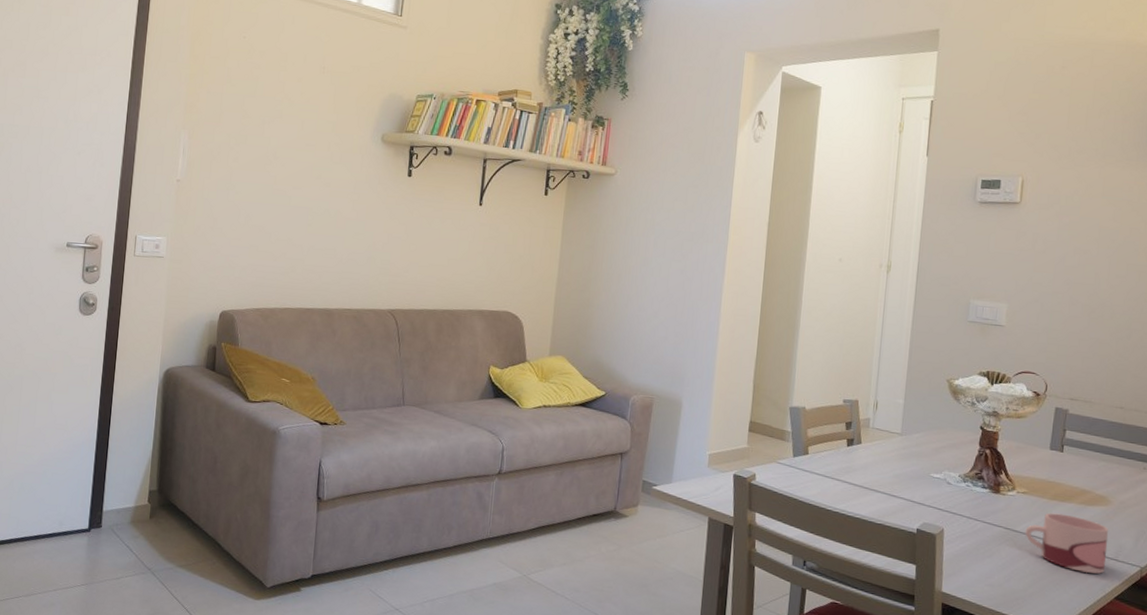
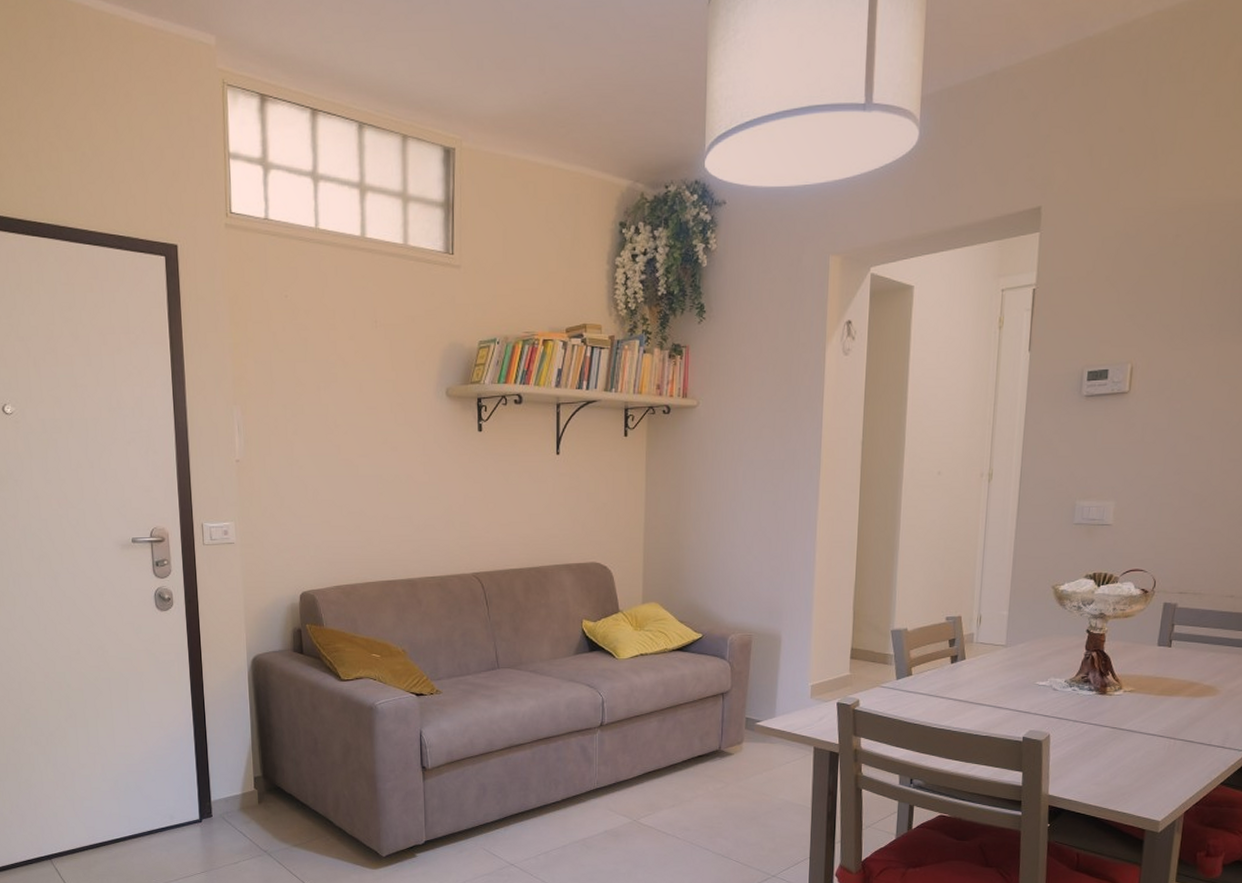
mug: present [1025,512,1109,574] -> none [1131,708,1217,763]

